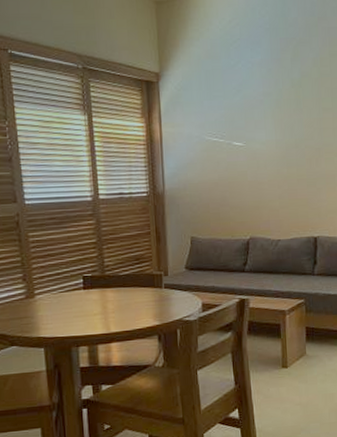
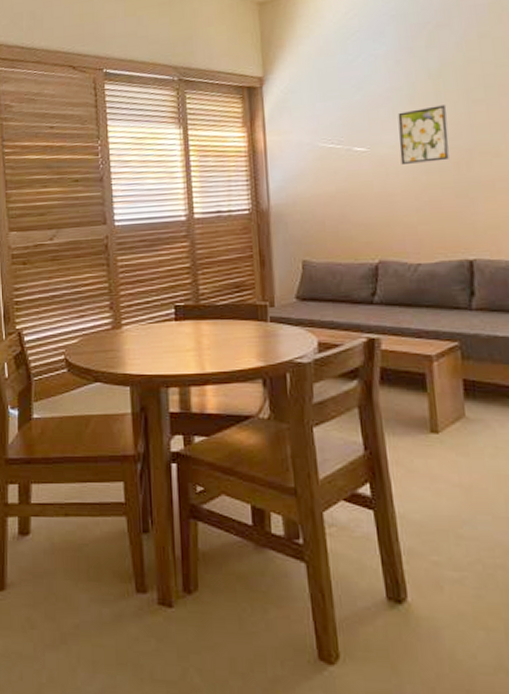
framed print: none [268,111,305,160] -> present [398,105,450,166]

